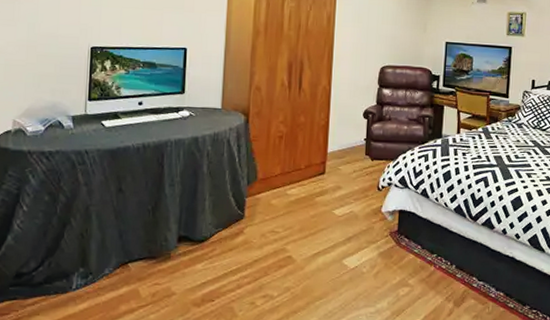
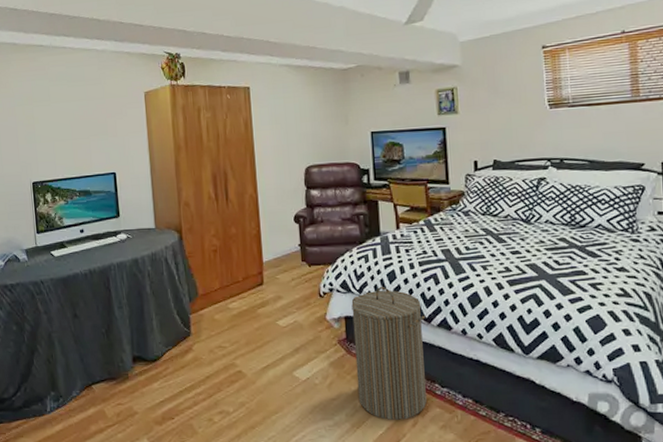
laundry hamper: none [401,185,473,309] -> present [351,287,427,420]

